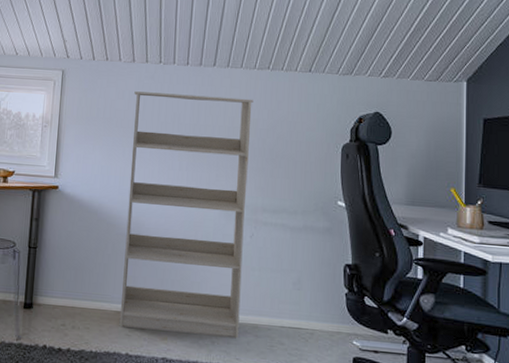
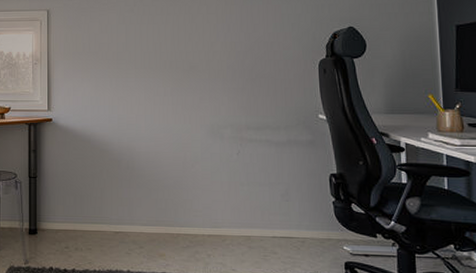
bookcase: present [119,91,254,339] -> none [116,23,233,251]

